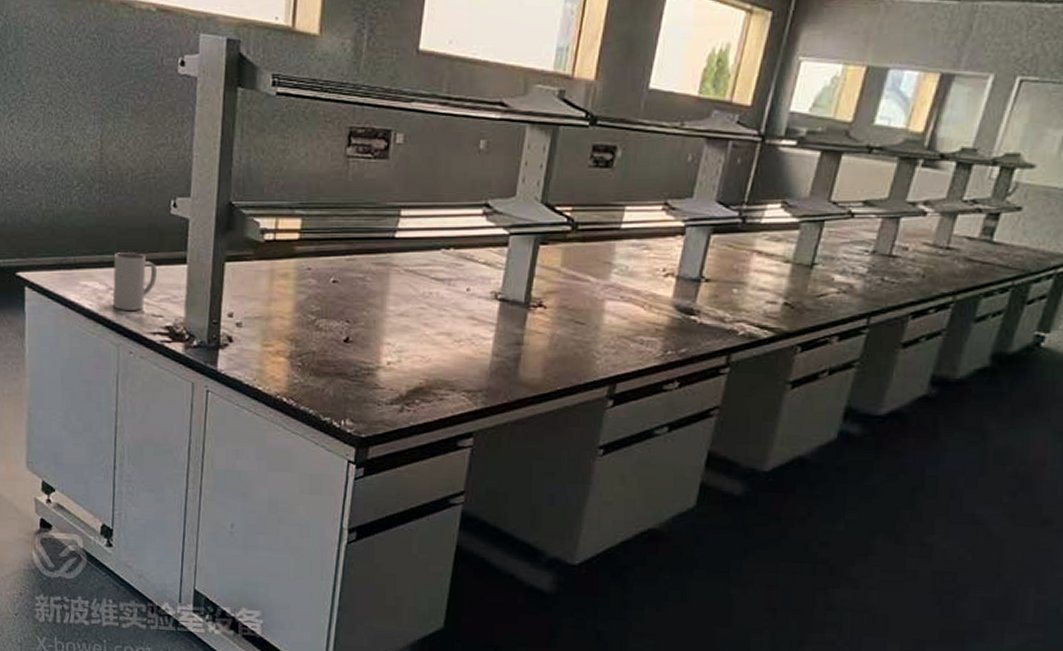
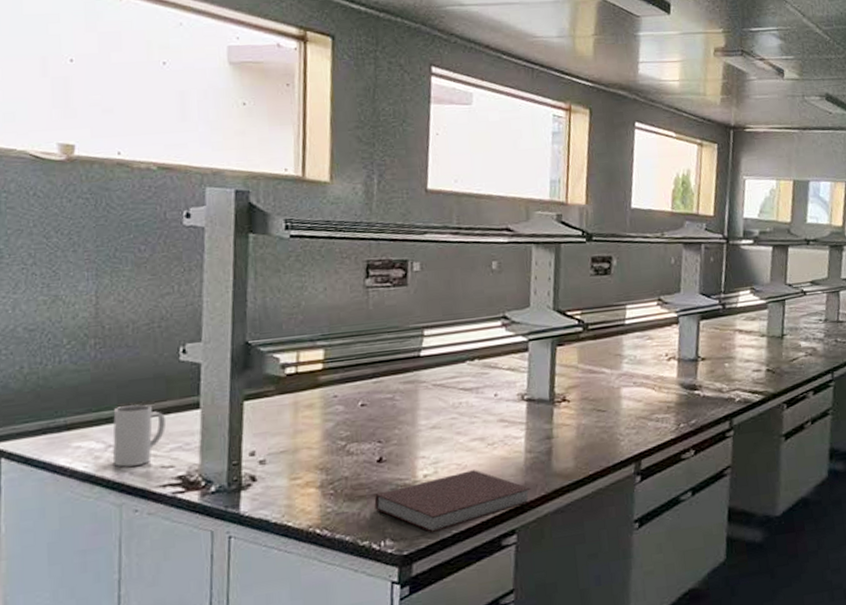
notebook: none [338,365,493,421] -> present [374,470,531,533]

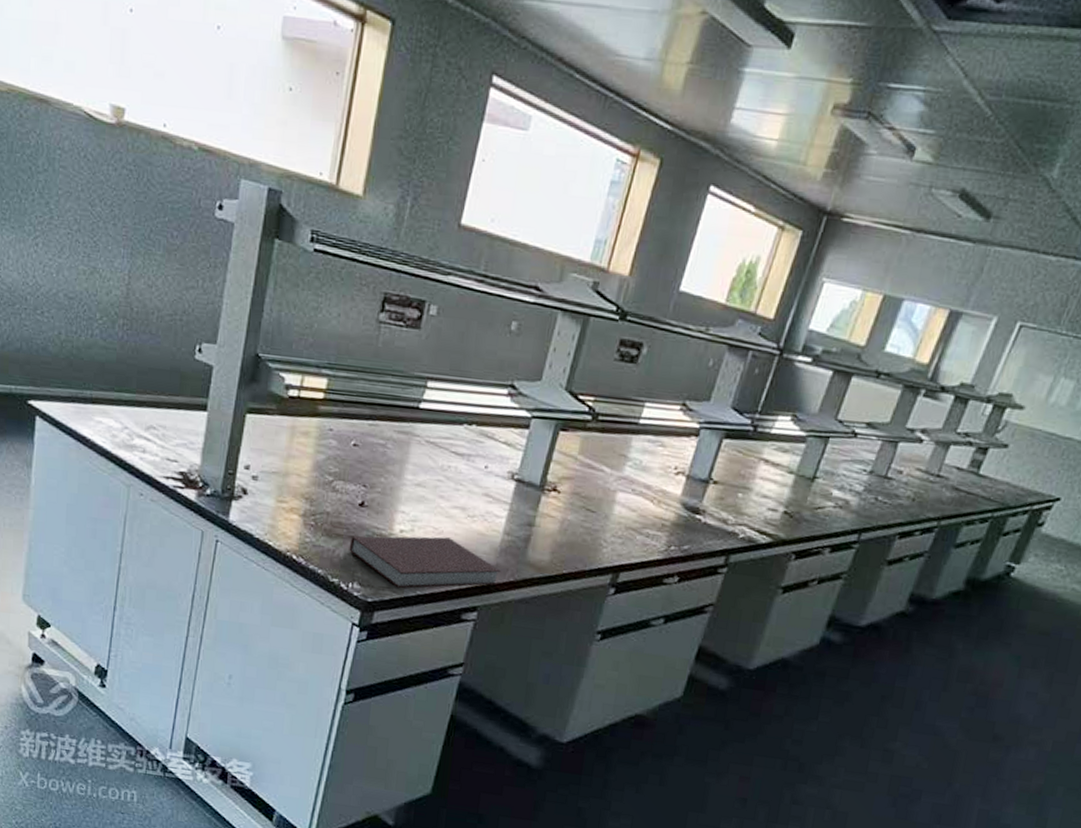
mug: present [112,404,167,467] -> none [126,392,177,453]

